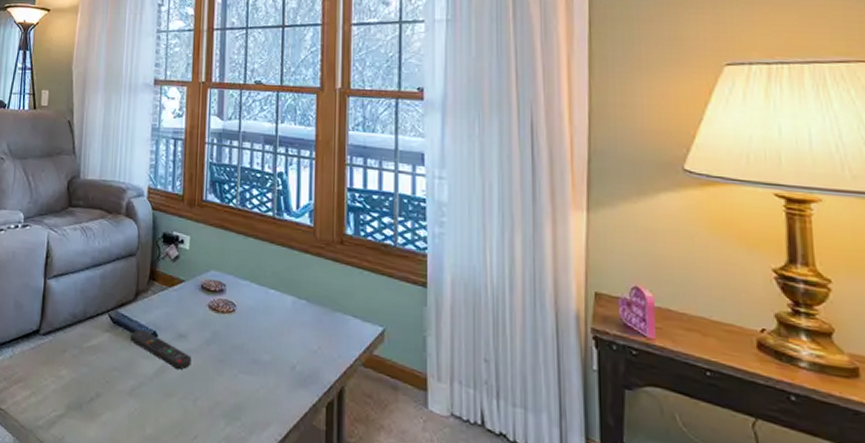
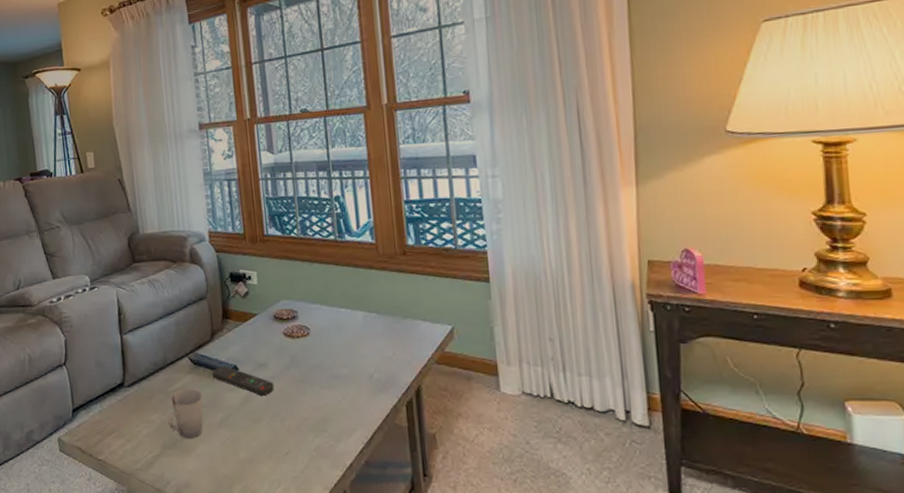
cup: none [78,347,117,404] -> present [168,388,203,439]

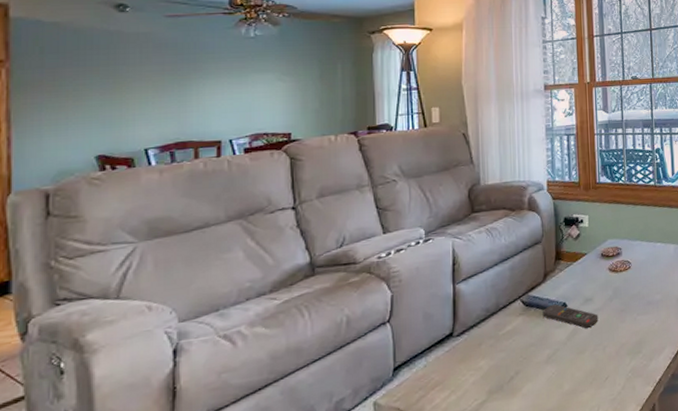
cup: present [168,388,203,439] -> none [496,329,532,381]

